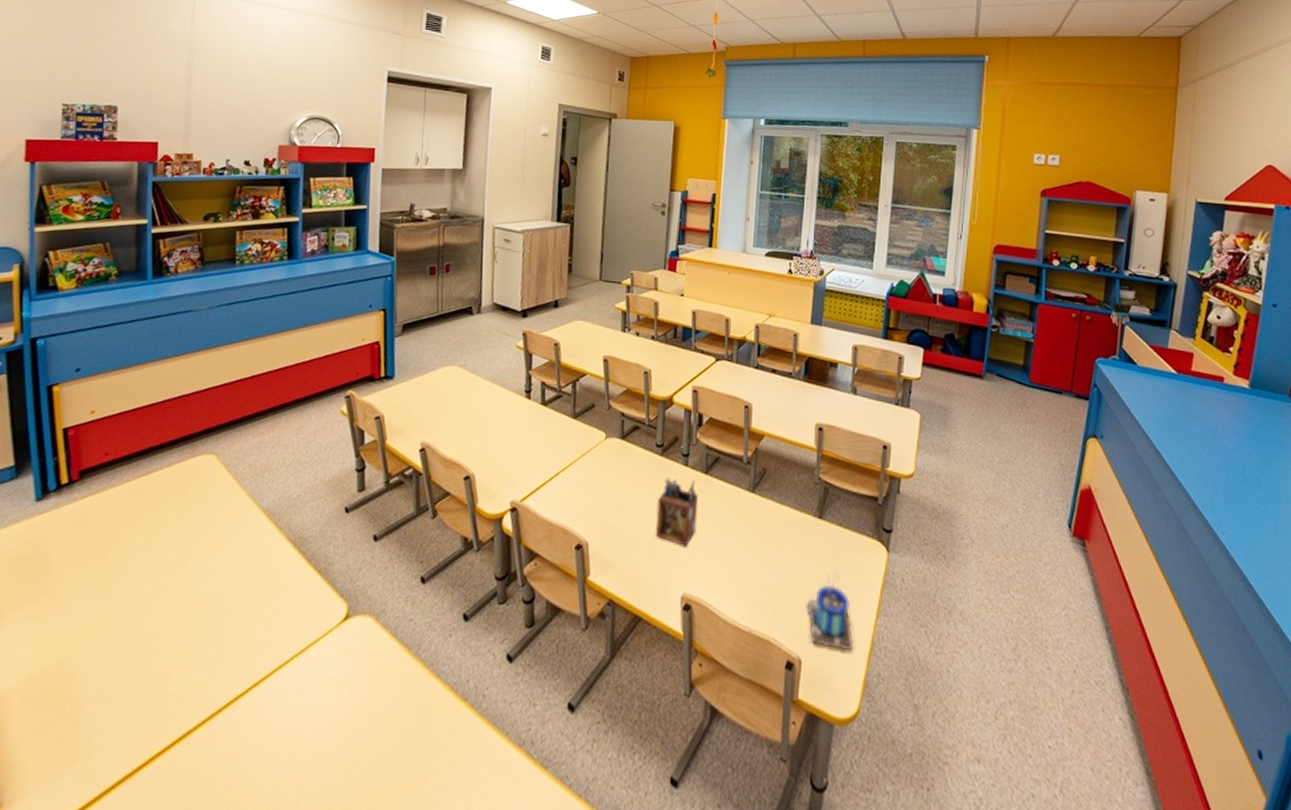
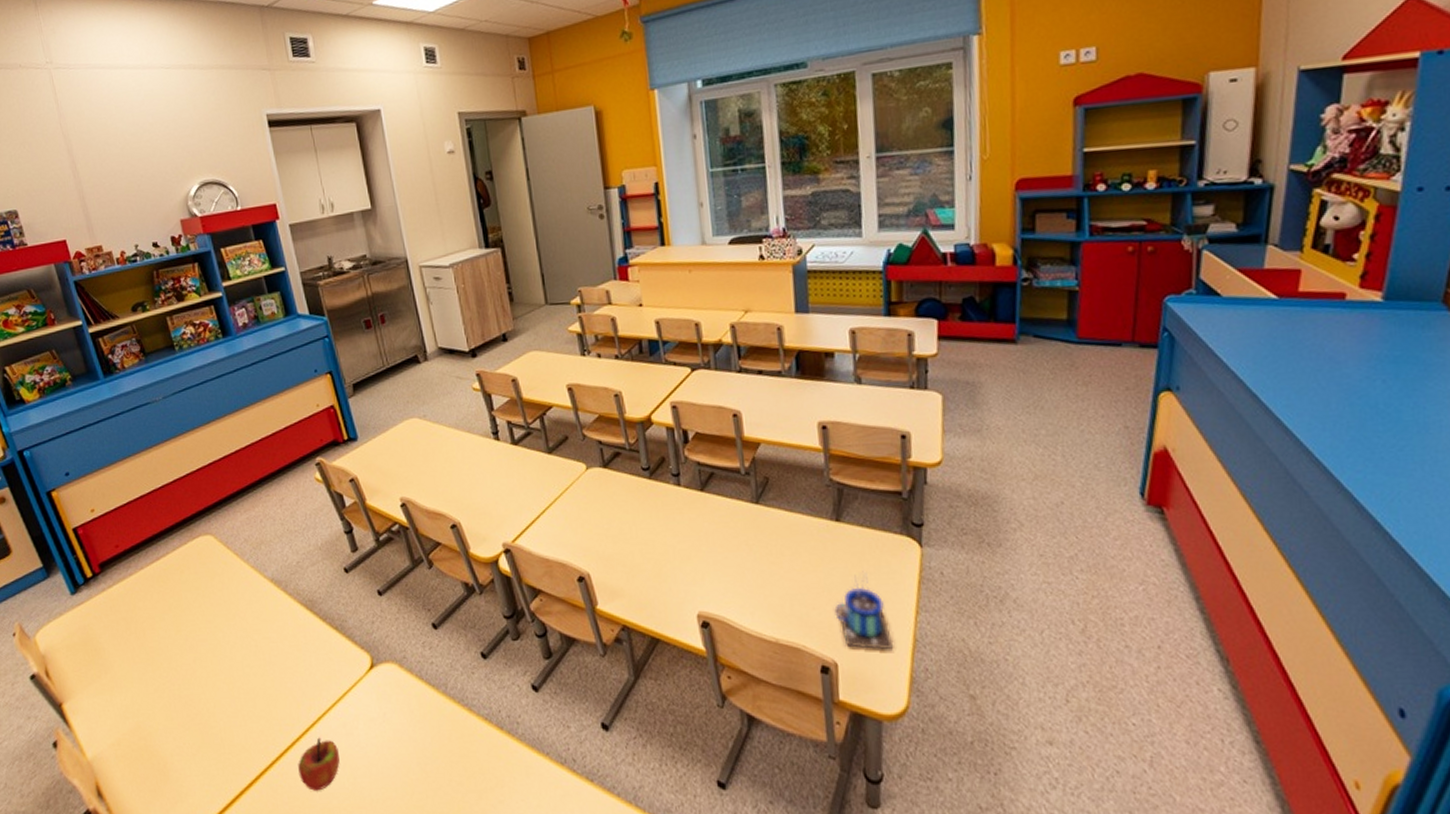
apple: none [232,693,285,758] -> present [298,737,340,791]
desk organizer: present [655,478,699,547] -> none [654,499,702,566]

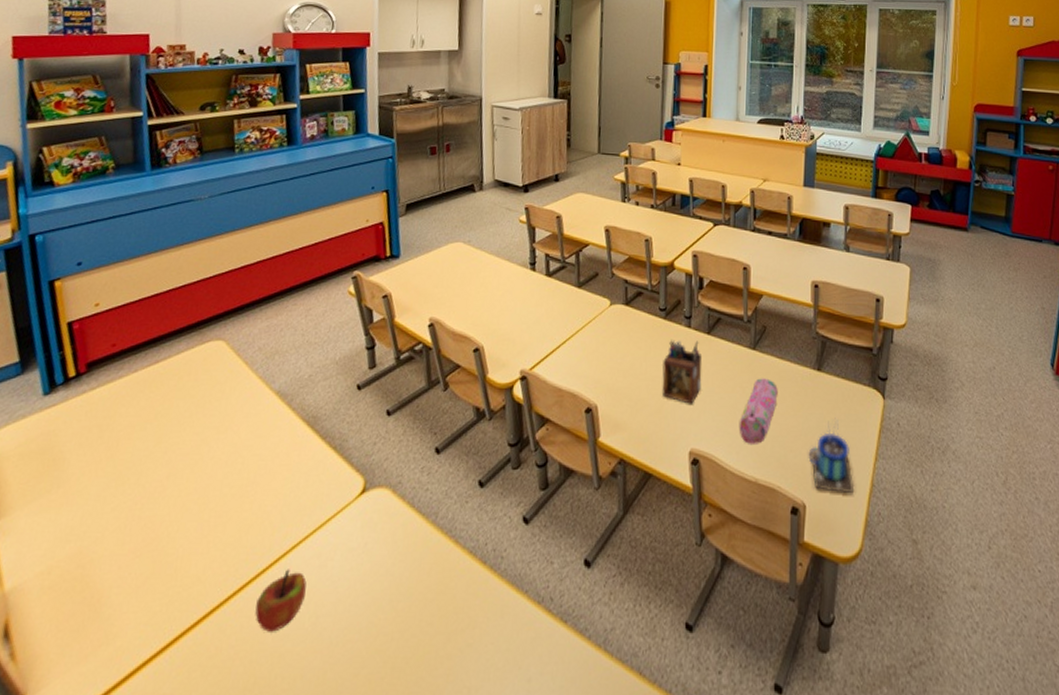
desk organizer: none [654,499,702,566] -> present [662,340,702,404]
pencil case: none [749,533,791,604] -> present [739,378,778,444]

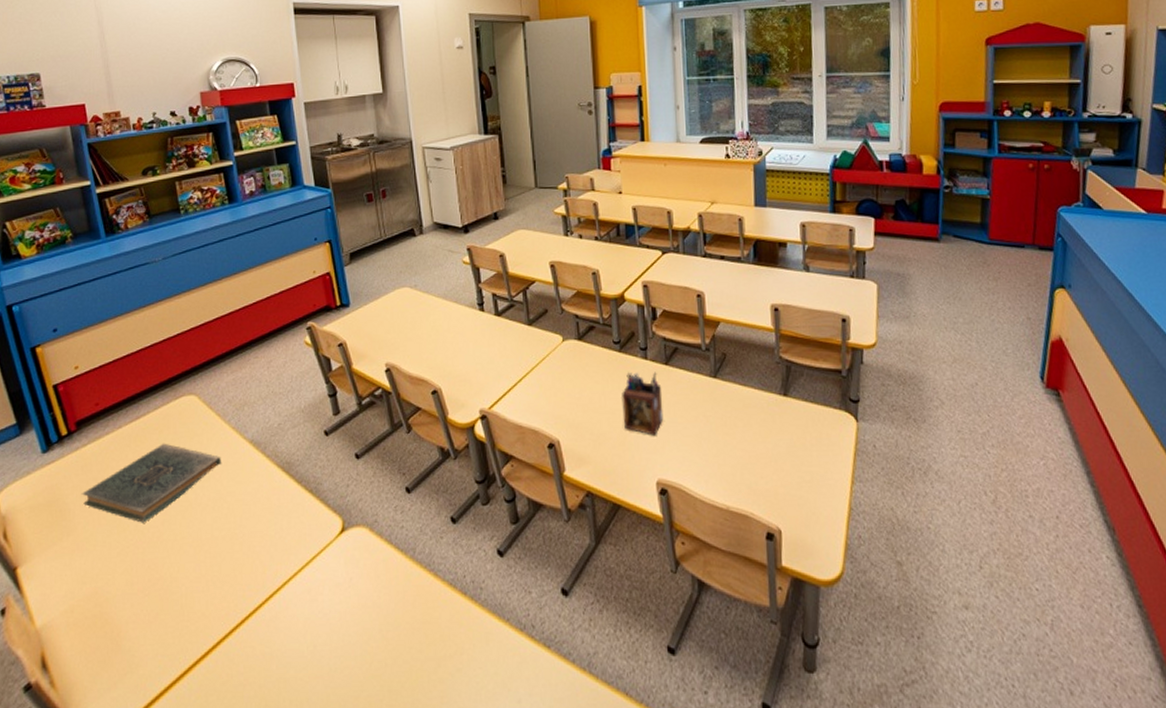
book: none [80,390,242,476] -> present [81,443,221,523]
apple: present [255,569,307,632] -> none [258,603,301,660]
pencil case: present [739,378,778,444] -> none [705,406,744,472]
mug: present [808,418,855,494] -> none [780,443,832,518]

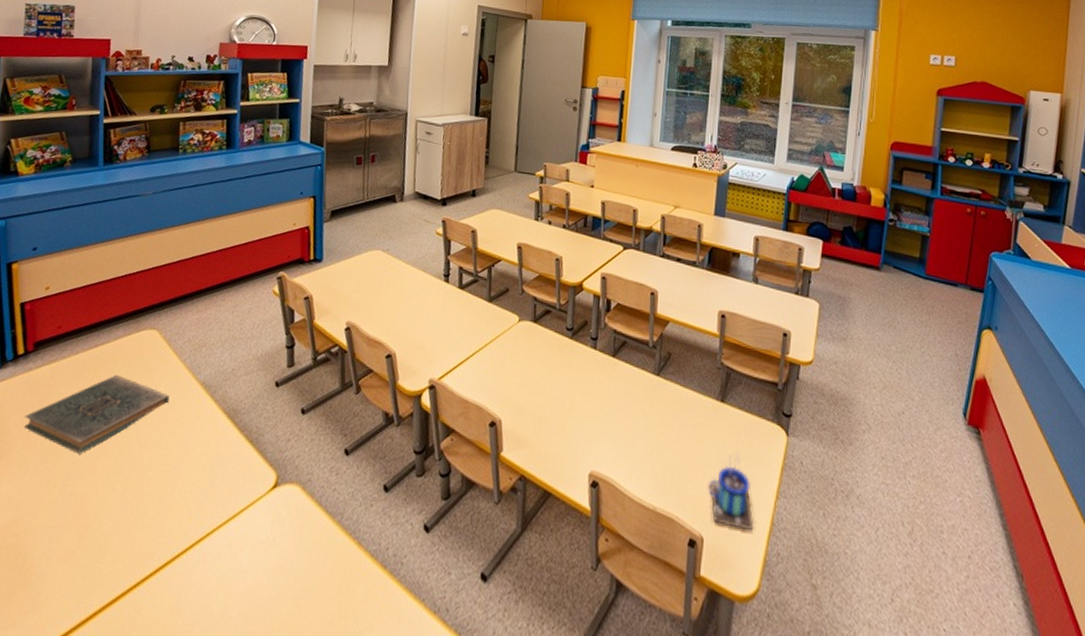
desk organizer: present [622,372,664,435] -> none [565,360,606,426]
mug: none [780,443,832,518] -> present [708,451,754,531]

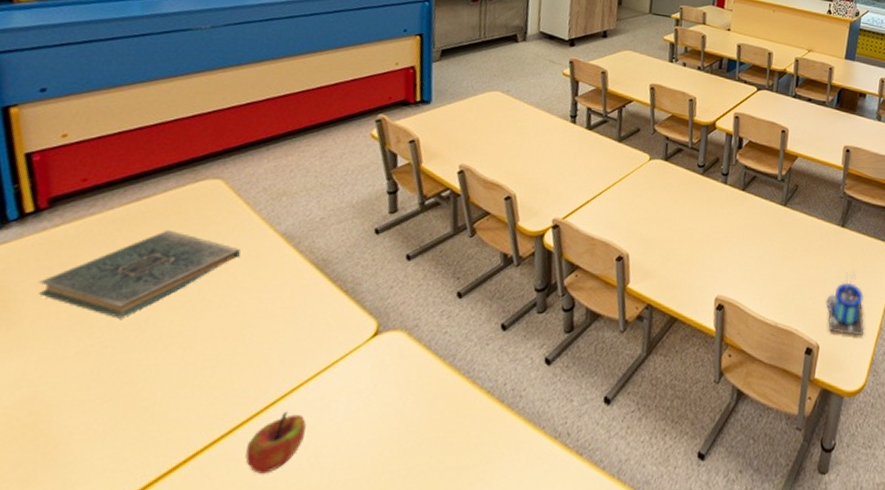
apple: none [168,555,218,616] -> present [245,411,307,474]

